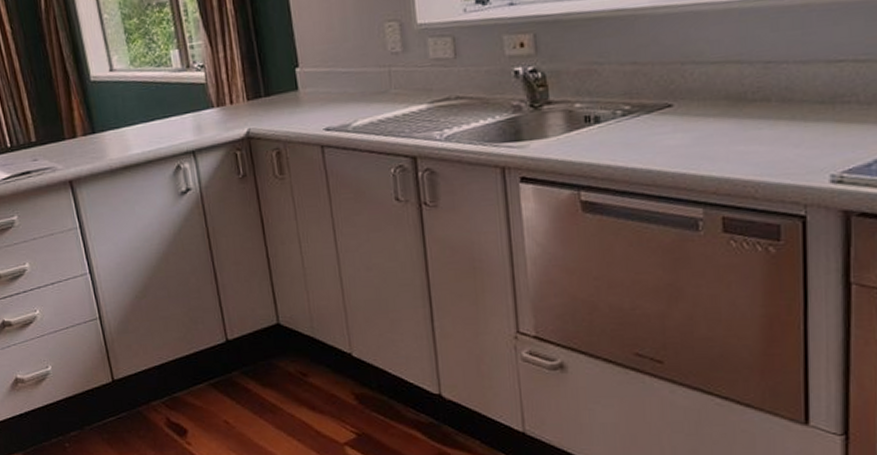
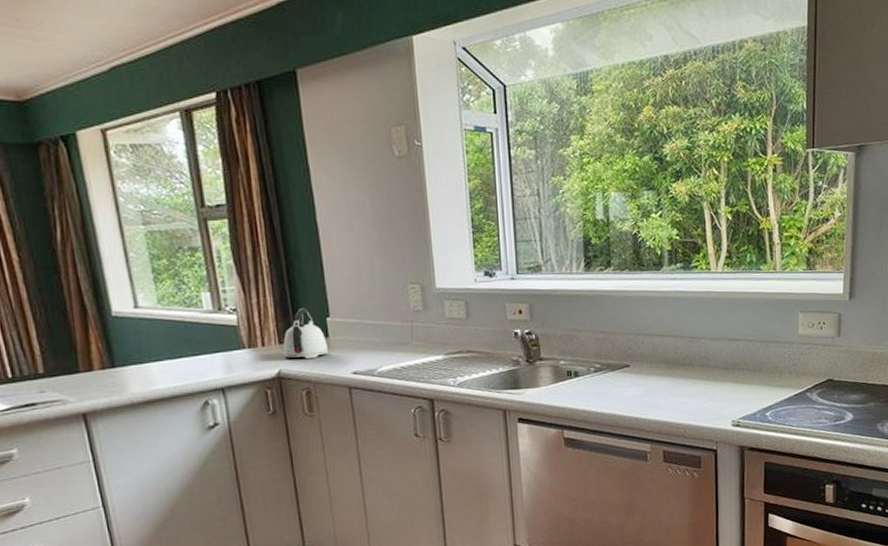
kettle: none [252,58,299,116] -> present [283,307,329,358]

